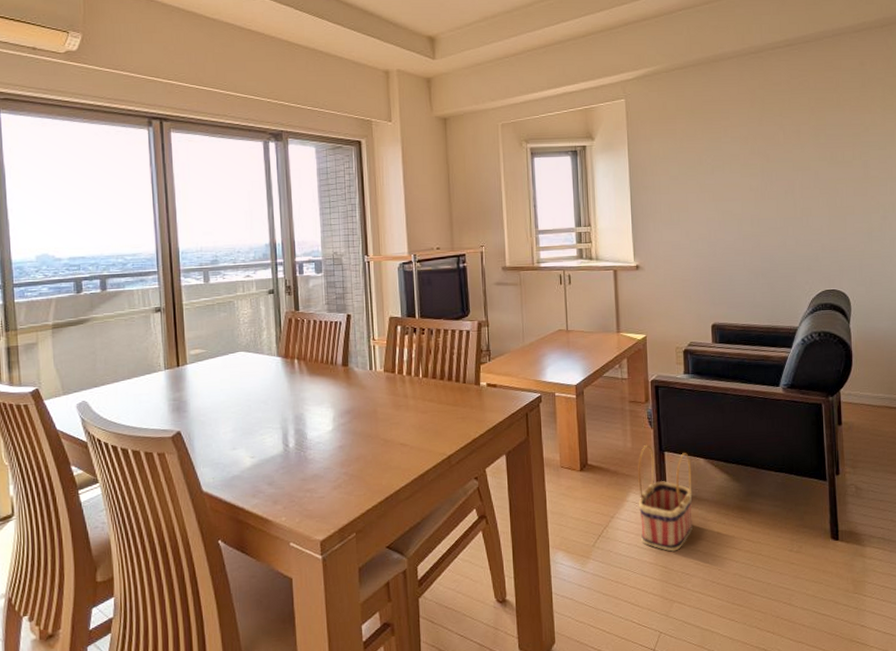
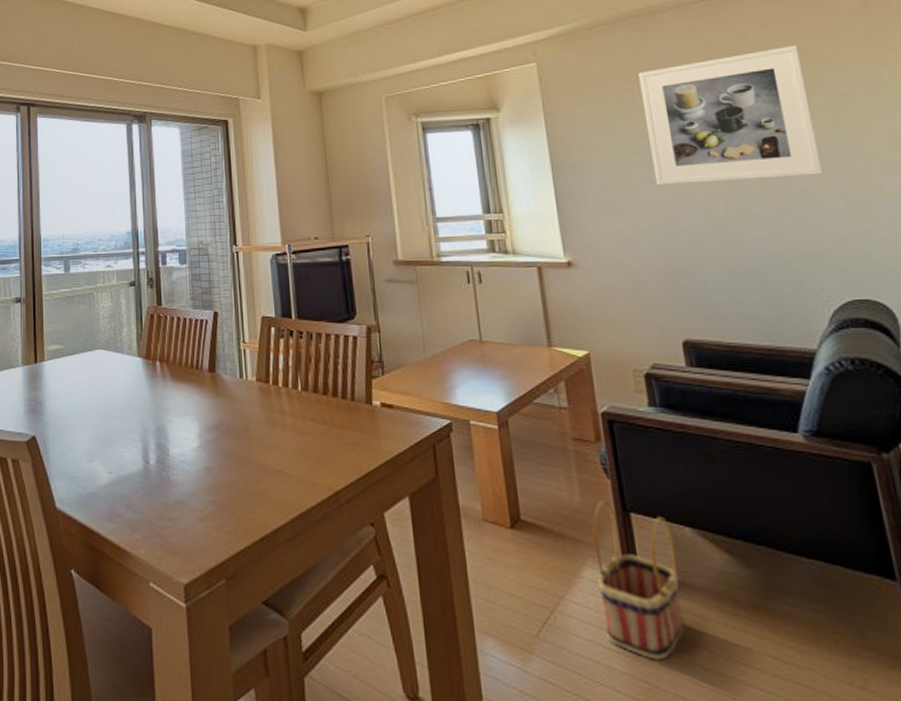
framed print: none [701,94,819,205] -> present [638,45,824,186]

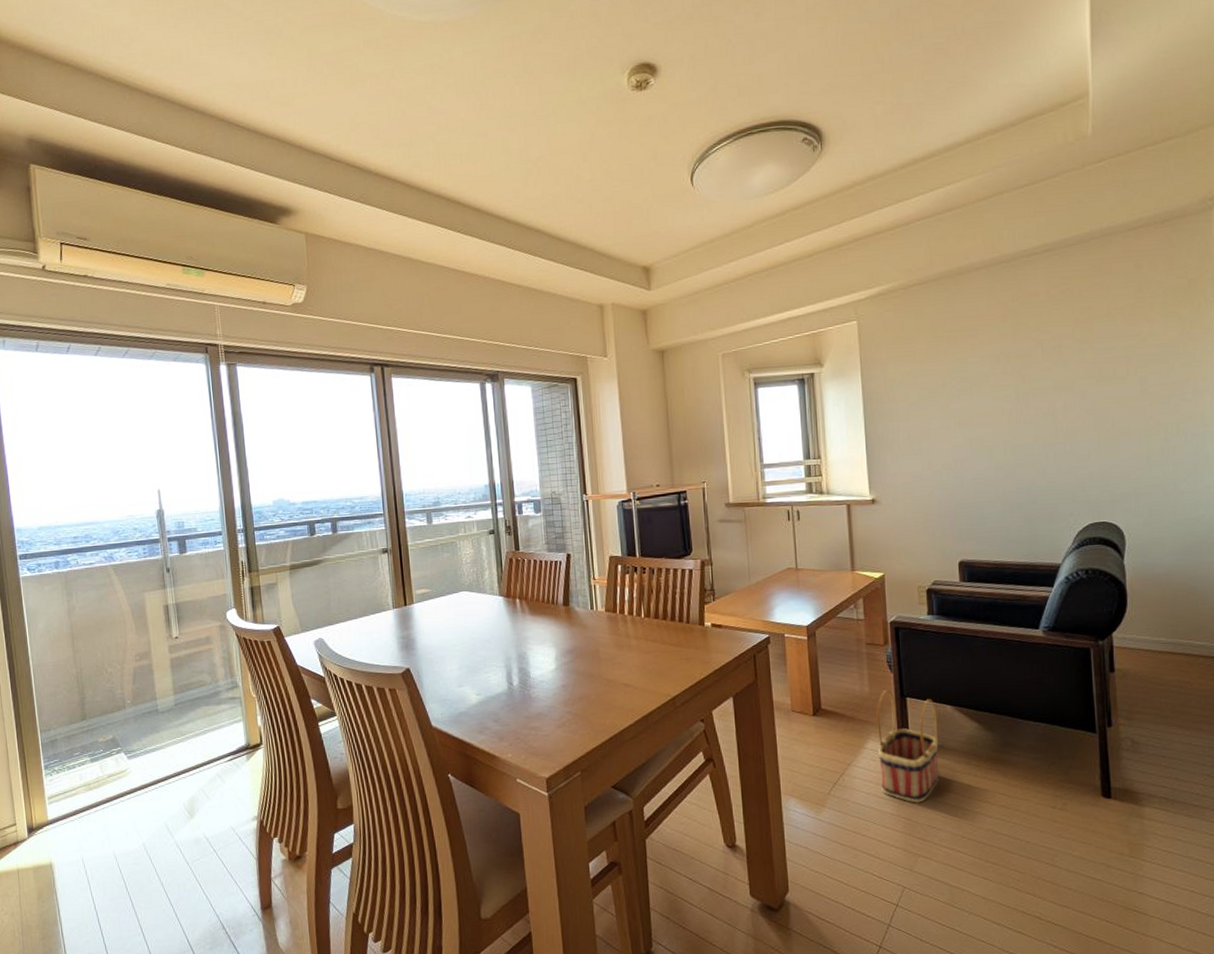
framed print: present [638,45,824,186] -> none [944,304,1085,432]

